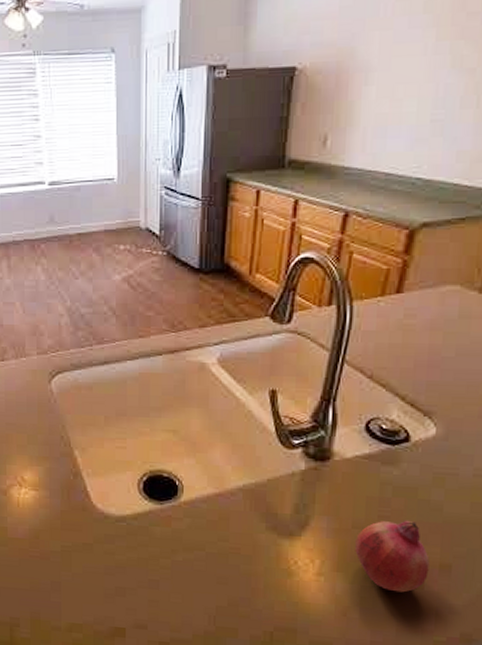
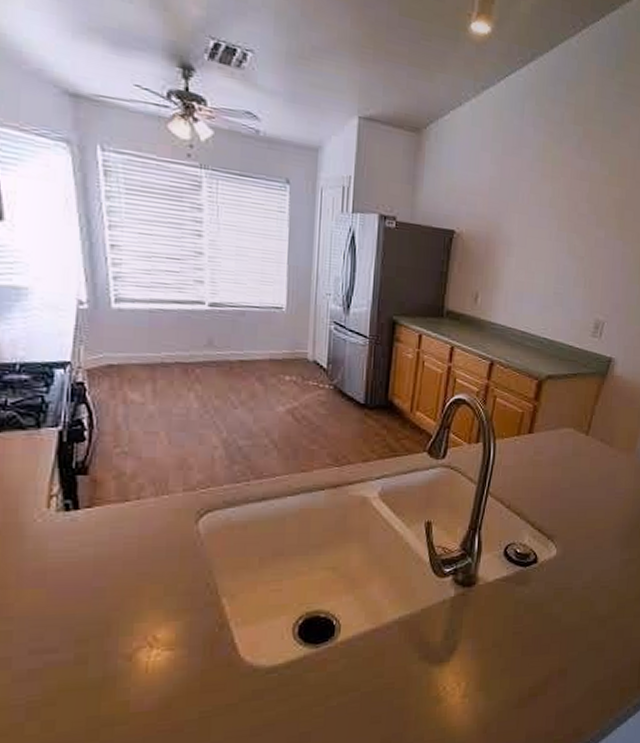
fruit: present [355,520,430,593] -> none [494,633,551,701]

